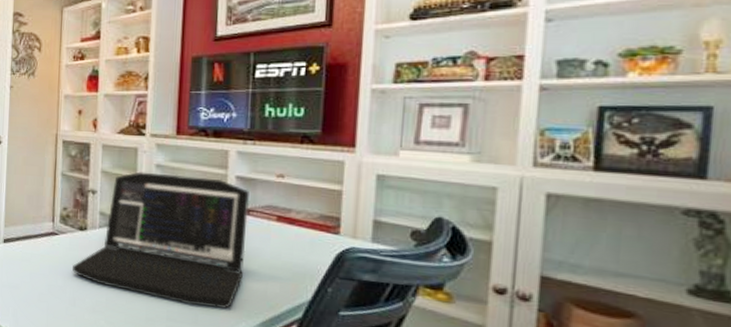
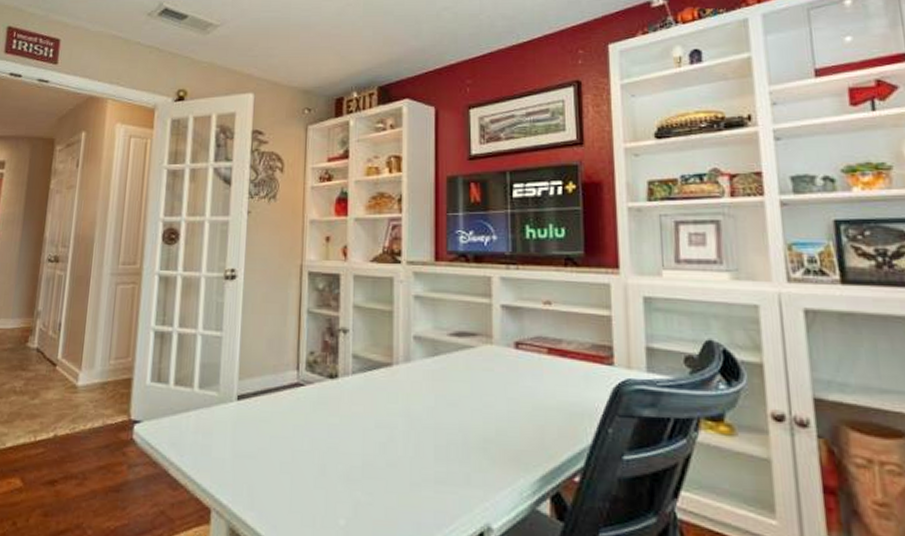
laptop: present [73,171,250,309] -> none [322,304,518,463]

